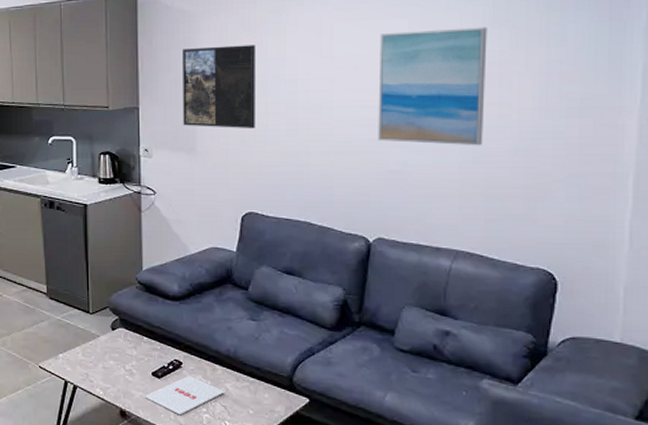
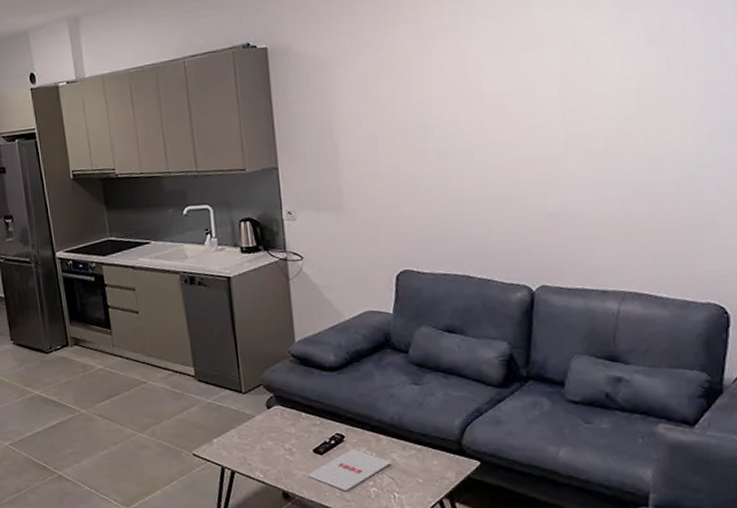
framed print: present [183,45,255,129] -> none [320,89,404,184]
wall art: present [378,27,487,146] -> none [530,50,645,182]

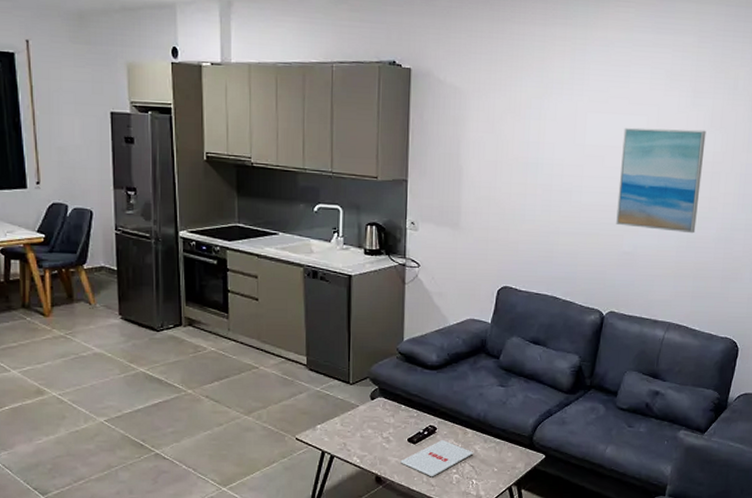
wall art: none [530,50,645,182] -> present [616,127,706,234]

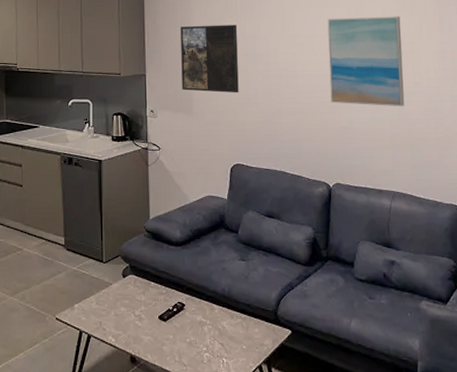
magazine: present [400,440,473,477] -> none [153,317,221,356]
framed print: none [449,125,519,208] -> present [180,25,239,93]

